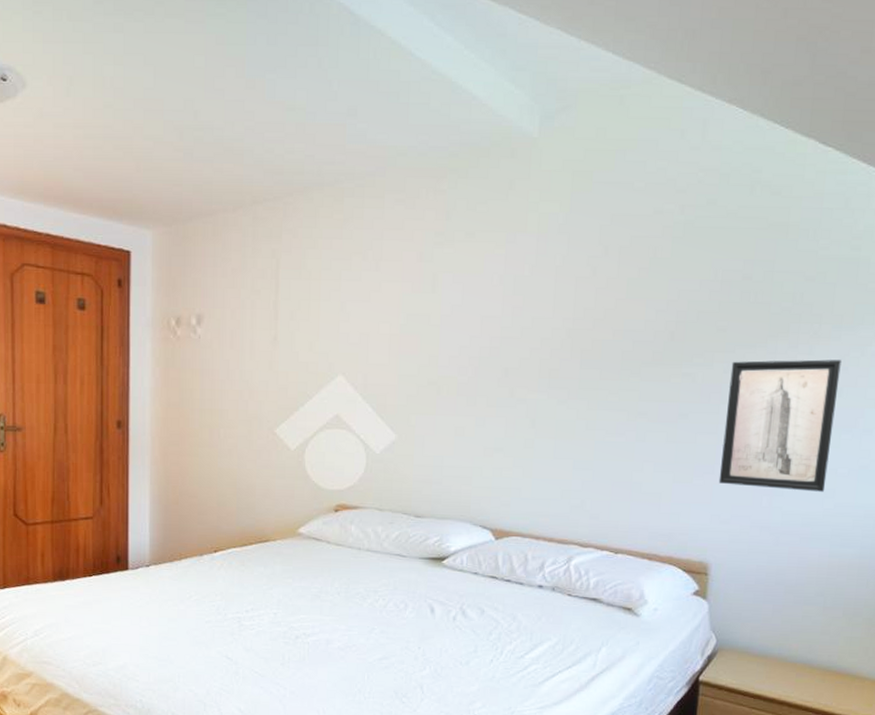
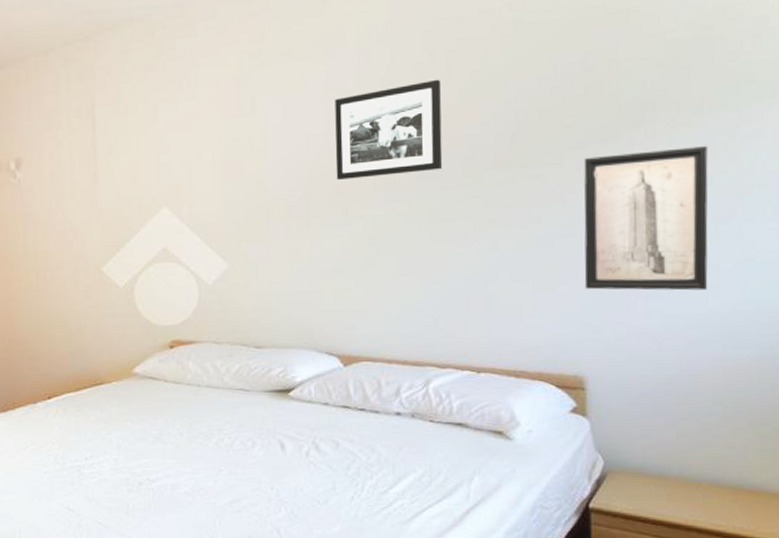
picture frame: none [505,273,612,363] -> present [335,79,443,180]

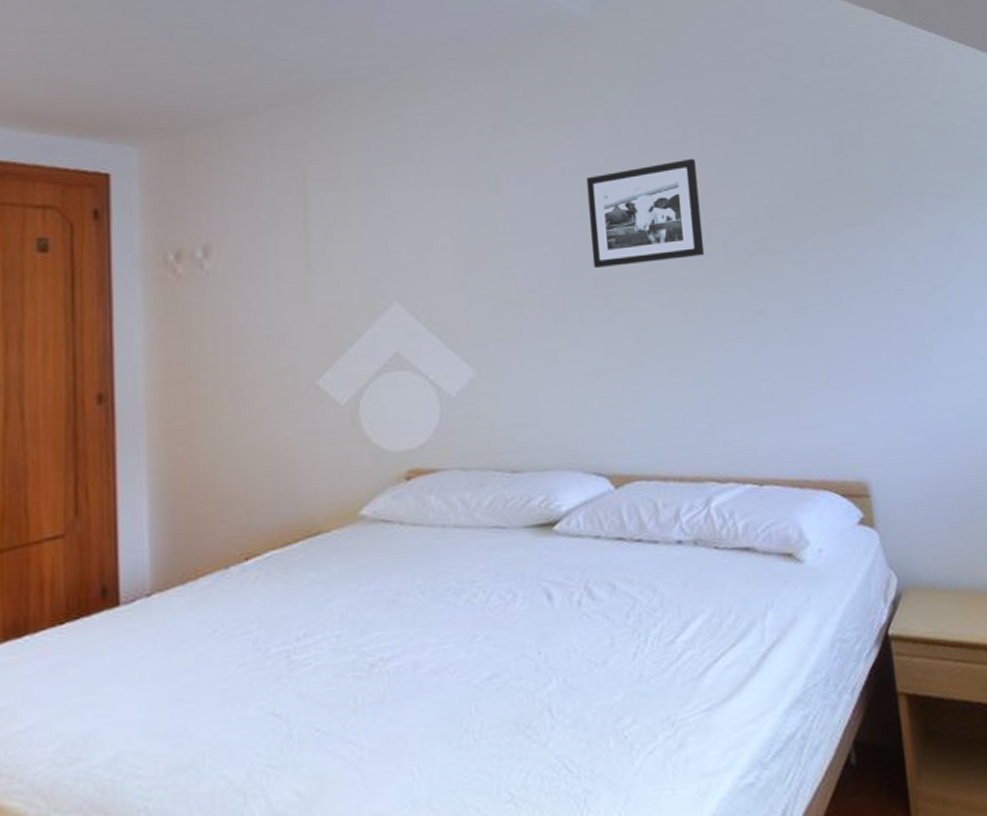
wall art: present [584,146,708,291] -> none [842,231,971,384]

